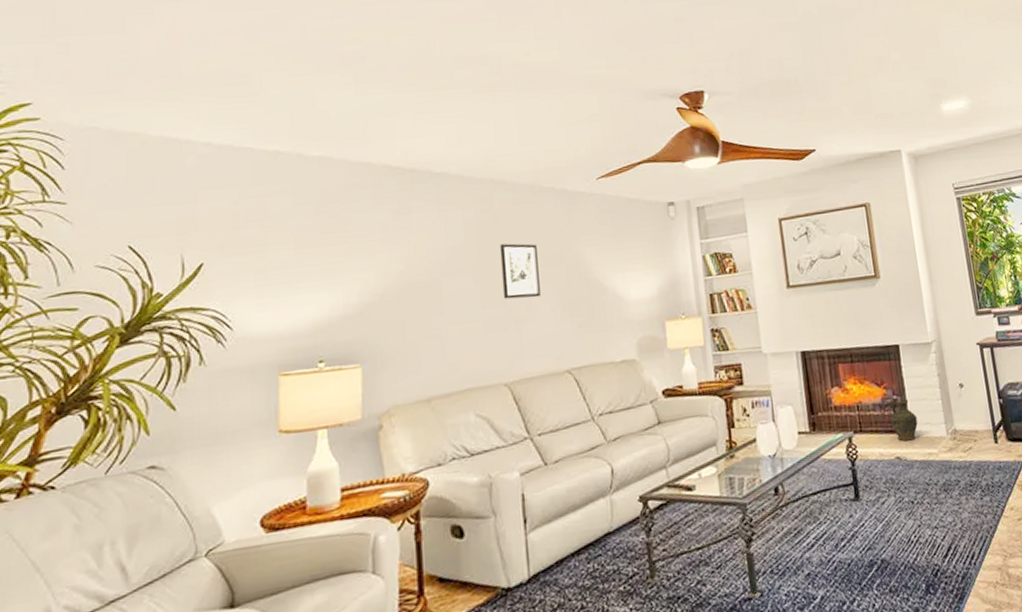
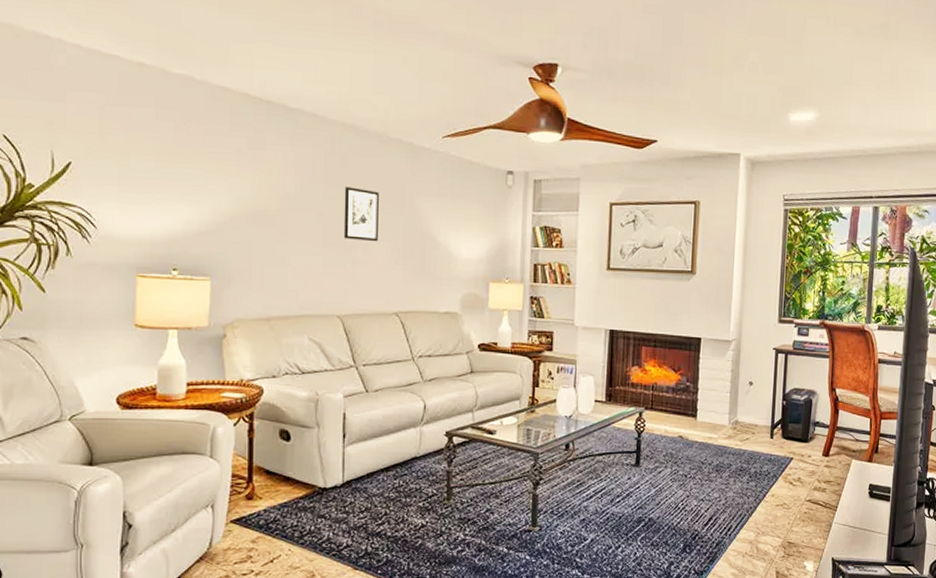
ceramic jug: present [891,400,918,442] -> none [680,388,705,424]

